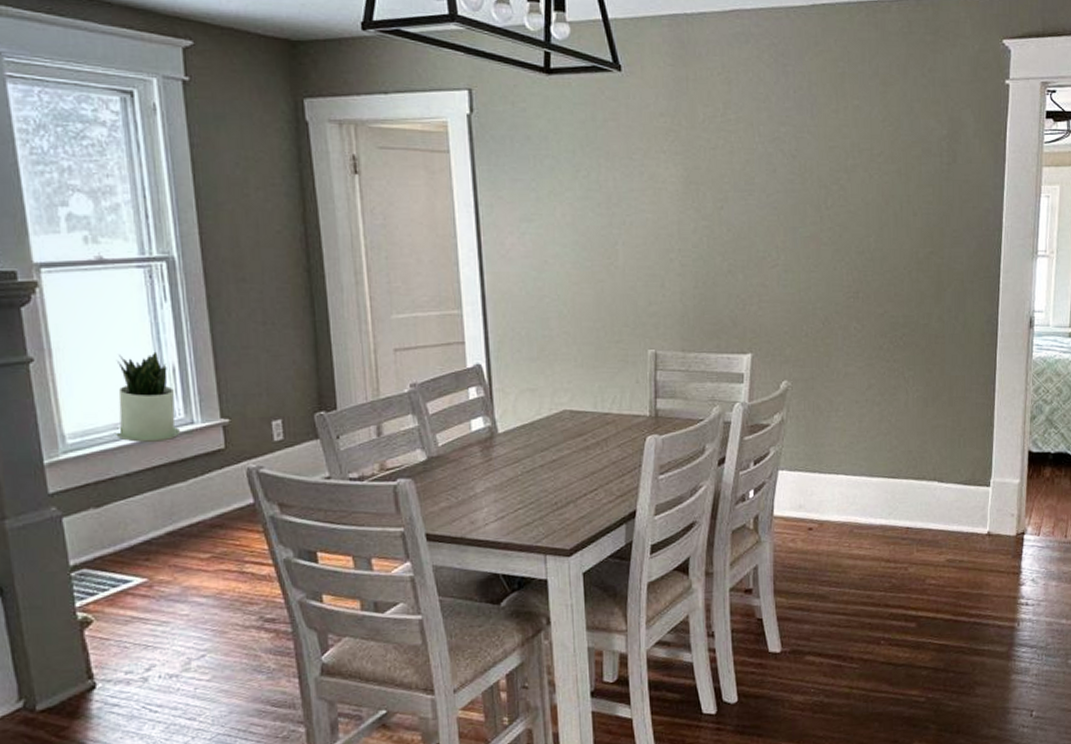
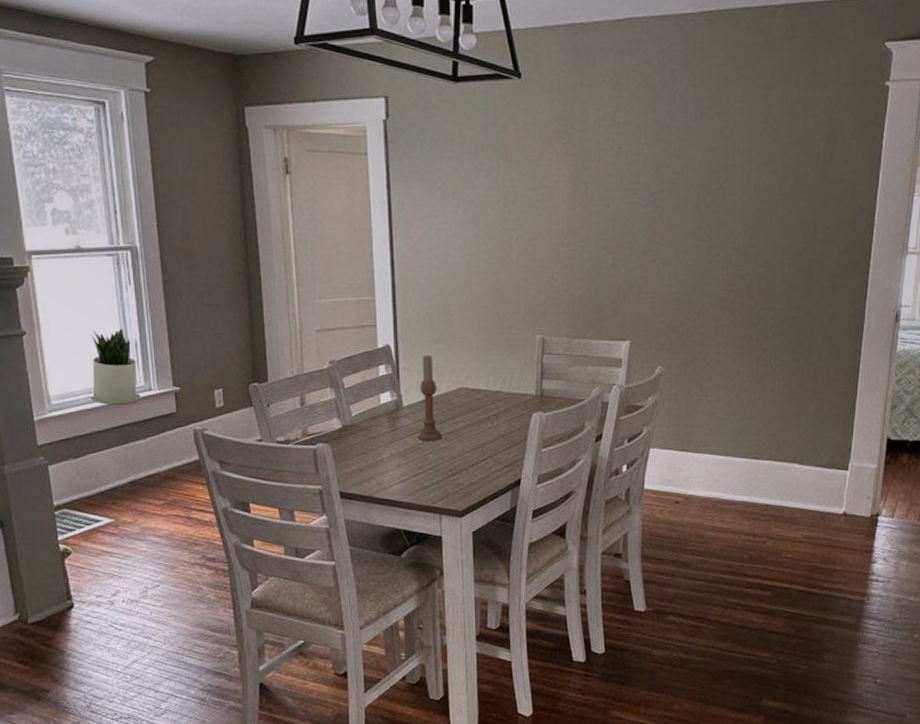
candlestick: none [517,374,544,472] -> present [418,354,442,441]

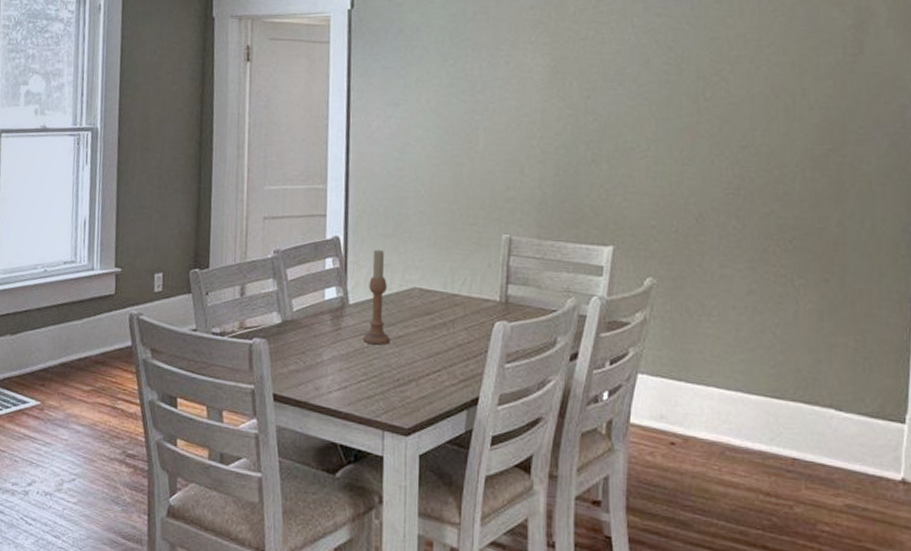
planter: present [88,328,142,406] -> none [34,206,83,284]

